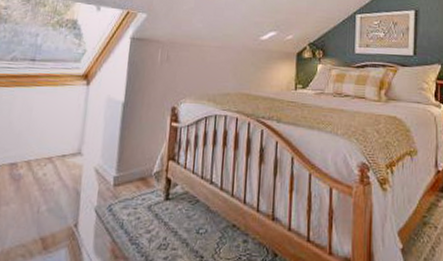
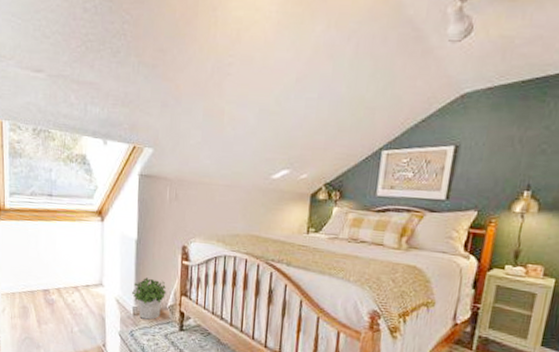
potted plant: none [114,143,153,190] -> present [132,278,167,320]

